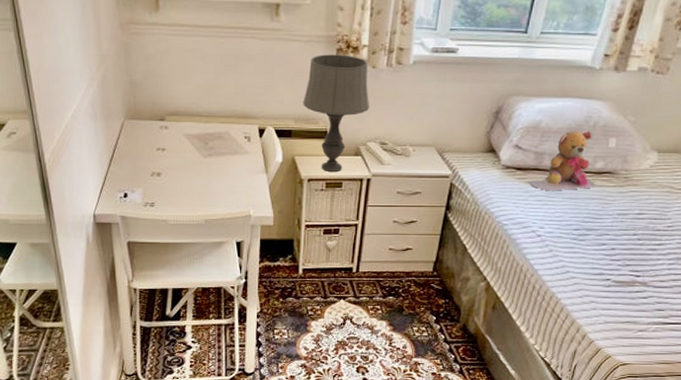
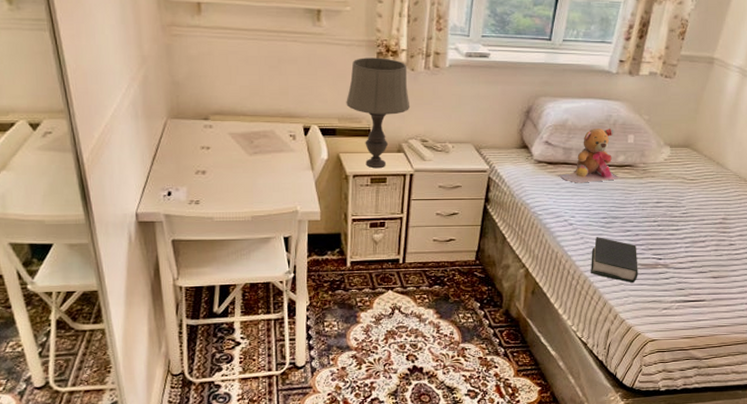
book: none [559,250,613,302] -> present [591,237,638,284]

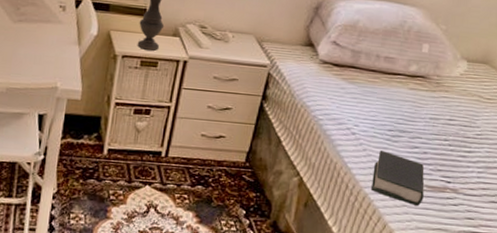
teddy bear: present [559,129,620,183] -> none [345,33,410,91]

